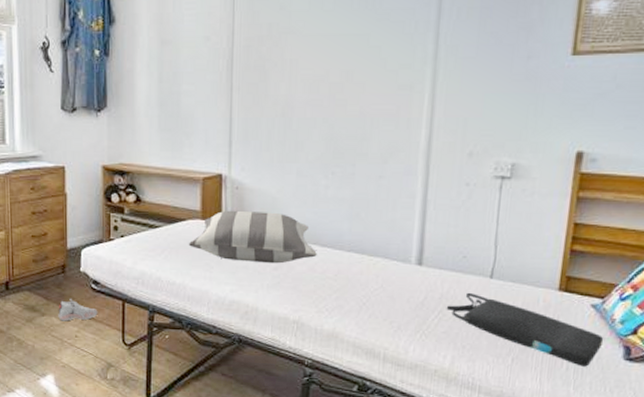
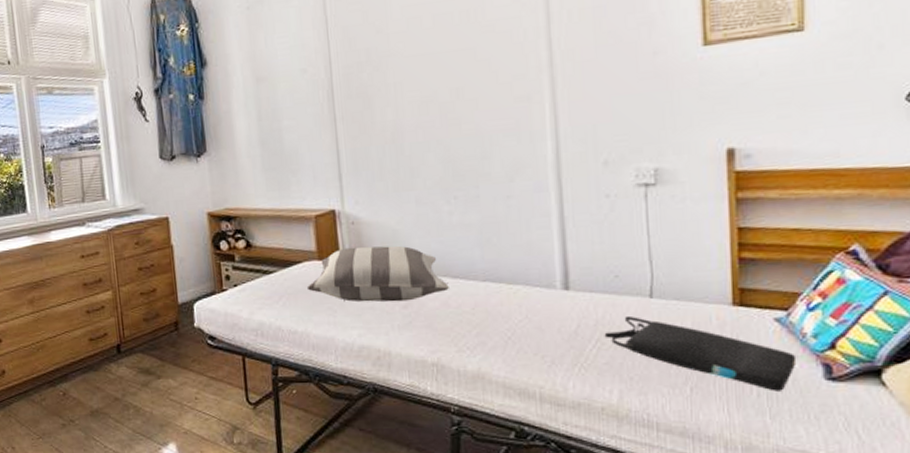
shoe: present [58,299,98,321] -> none [174,358,217,383]

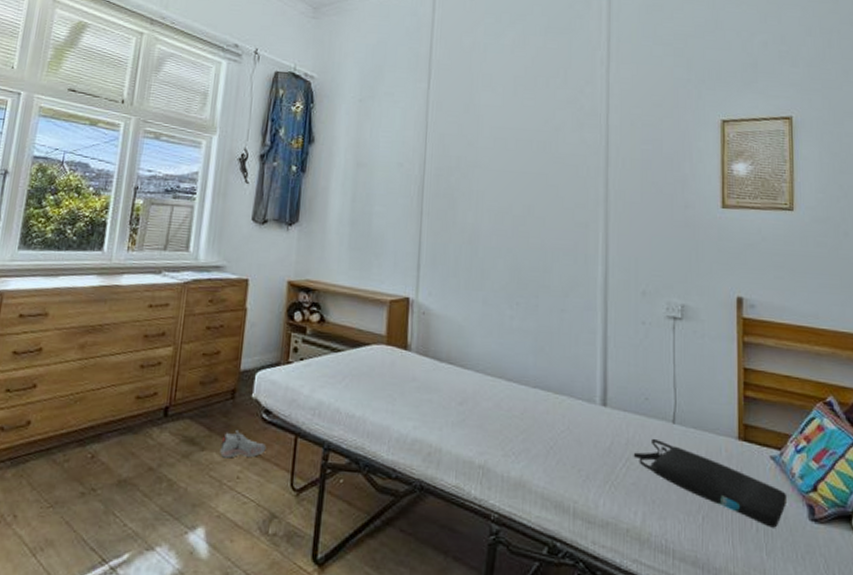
shoe: none [174,358,217,383] -> present [220,431,267,458]
pillow: present [306,245,449,302] -> none [371,336,503,398]

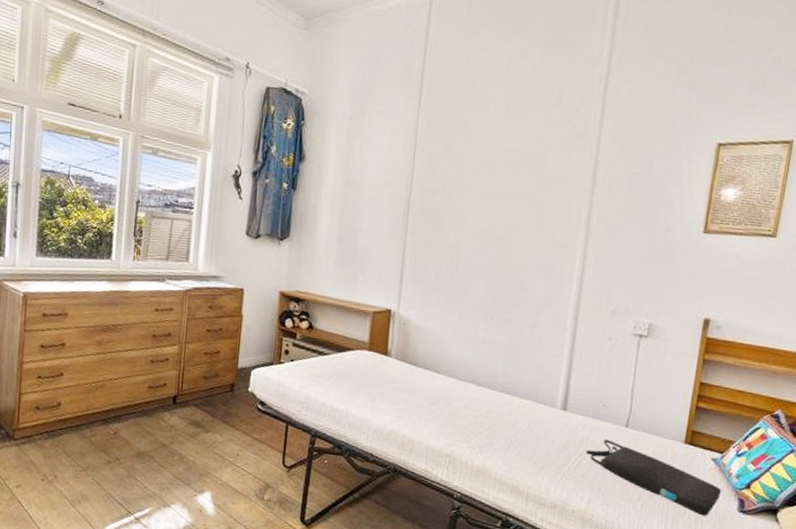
shoe: present [220,431,267,458] -> none [222,418,262,440]

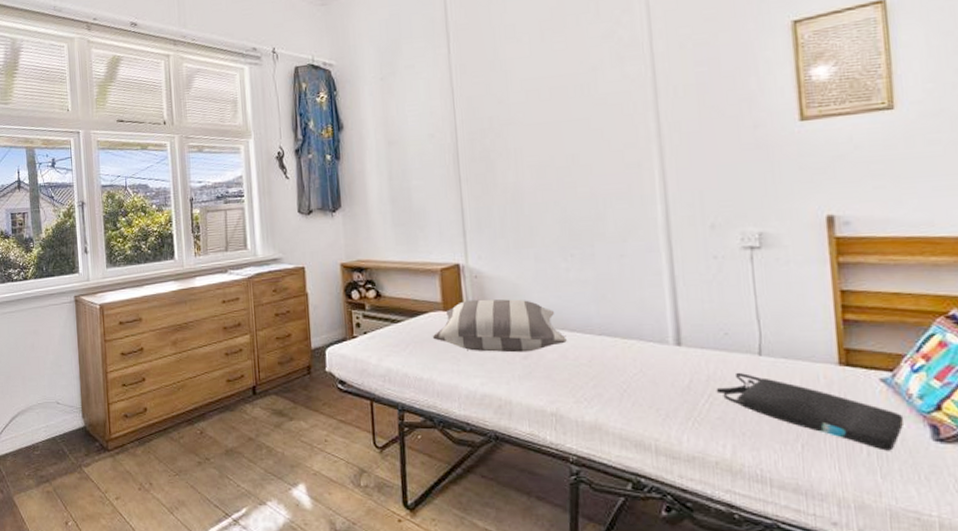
pillow: none [354,344,473,399] -> present [432,299,567,353]

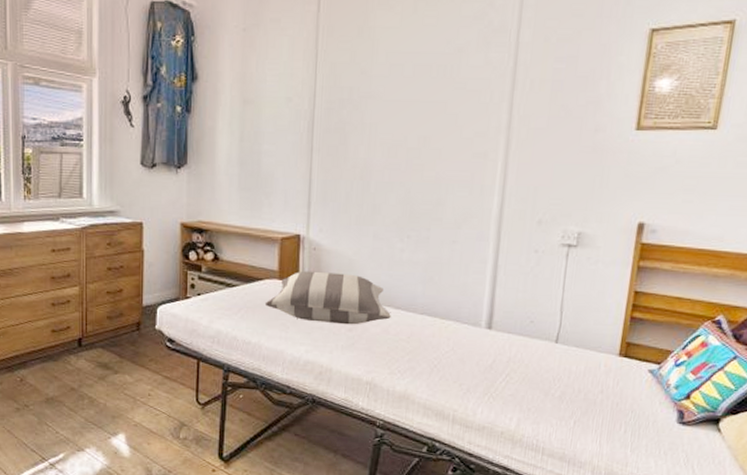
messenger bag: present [716,372,904,451] -> none [513,356,660,430]

